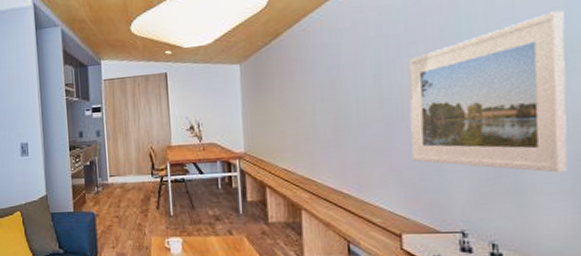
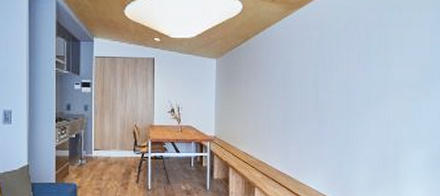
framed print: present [408,10,568,173] -> none [334,51,429,166]

